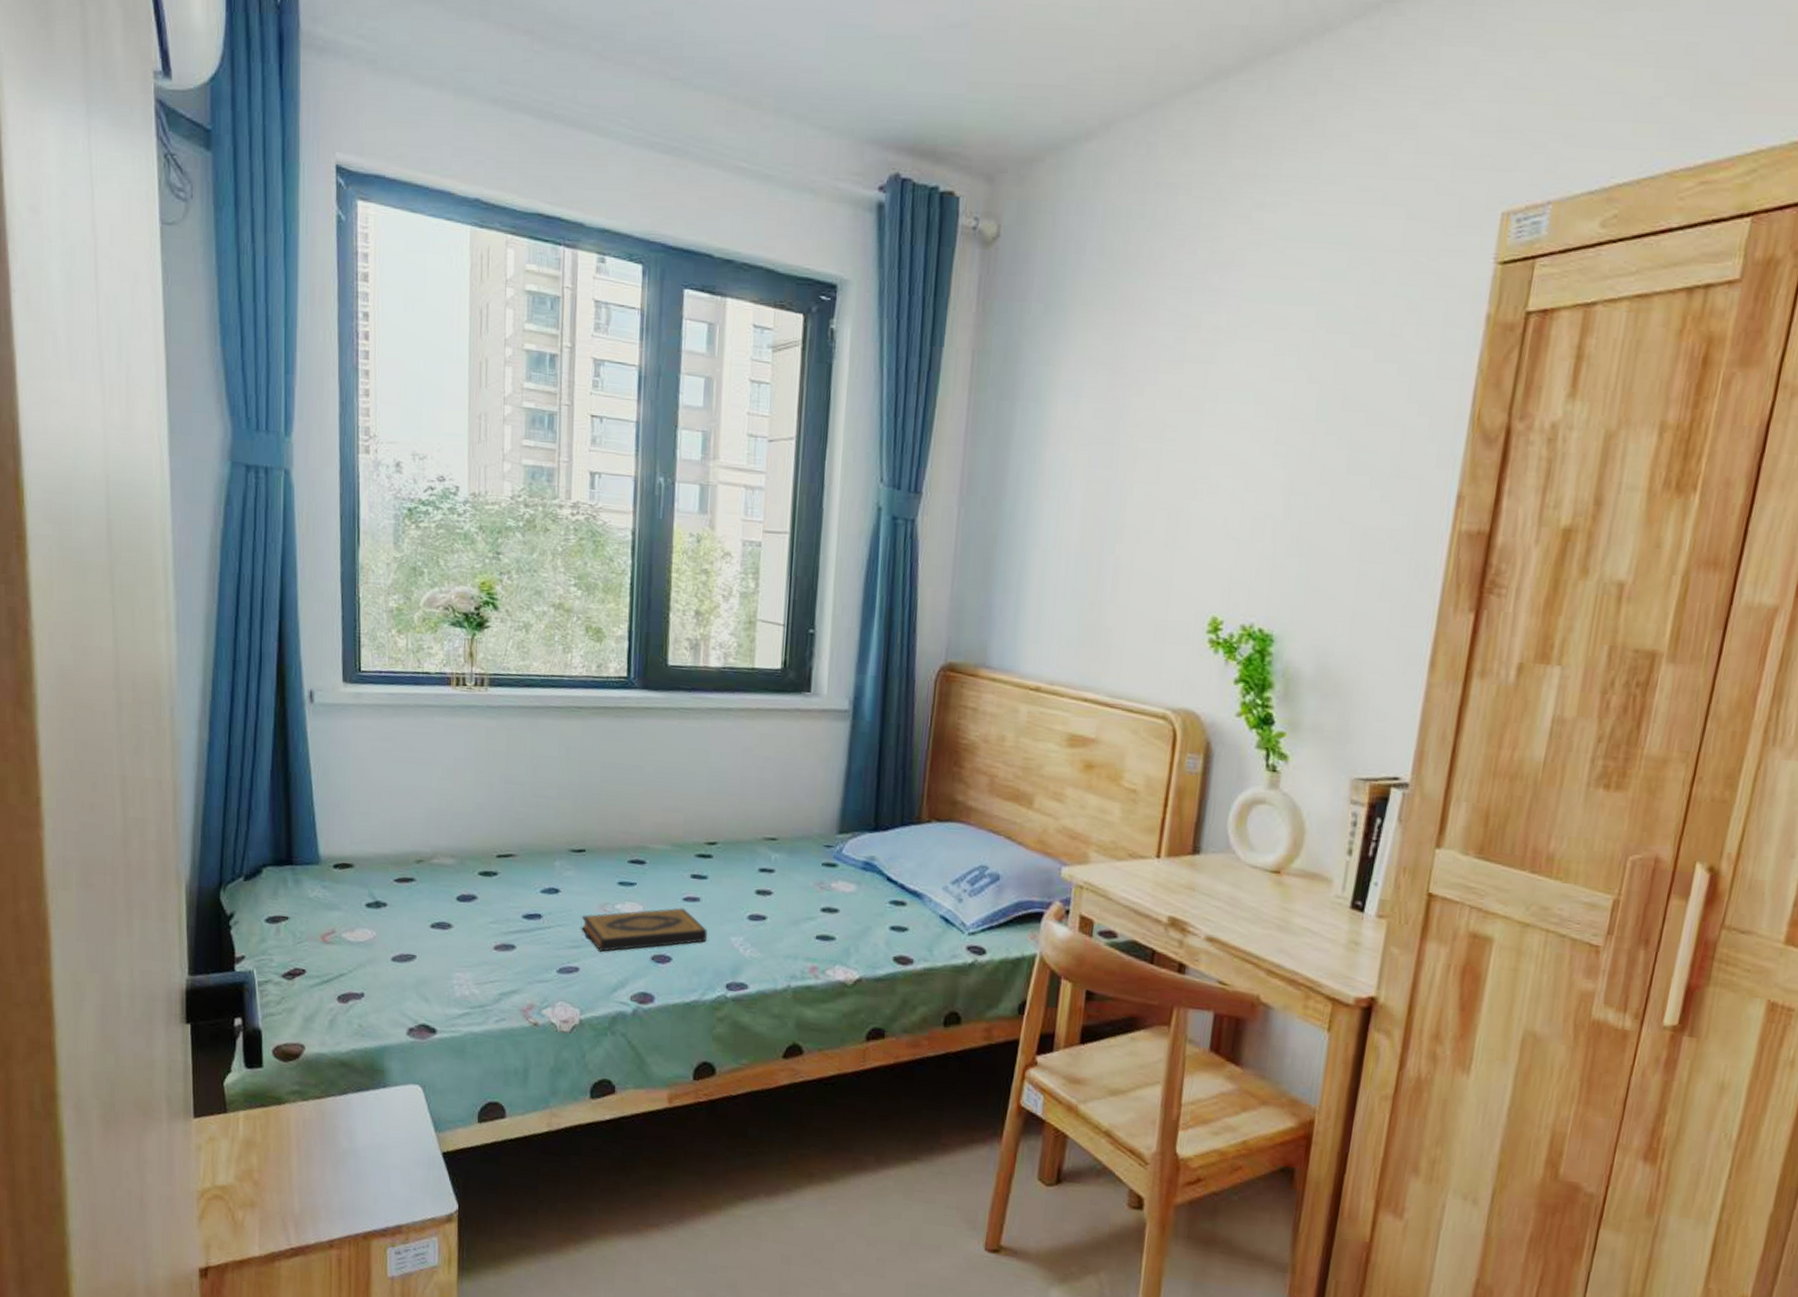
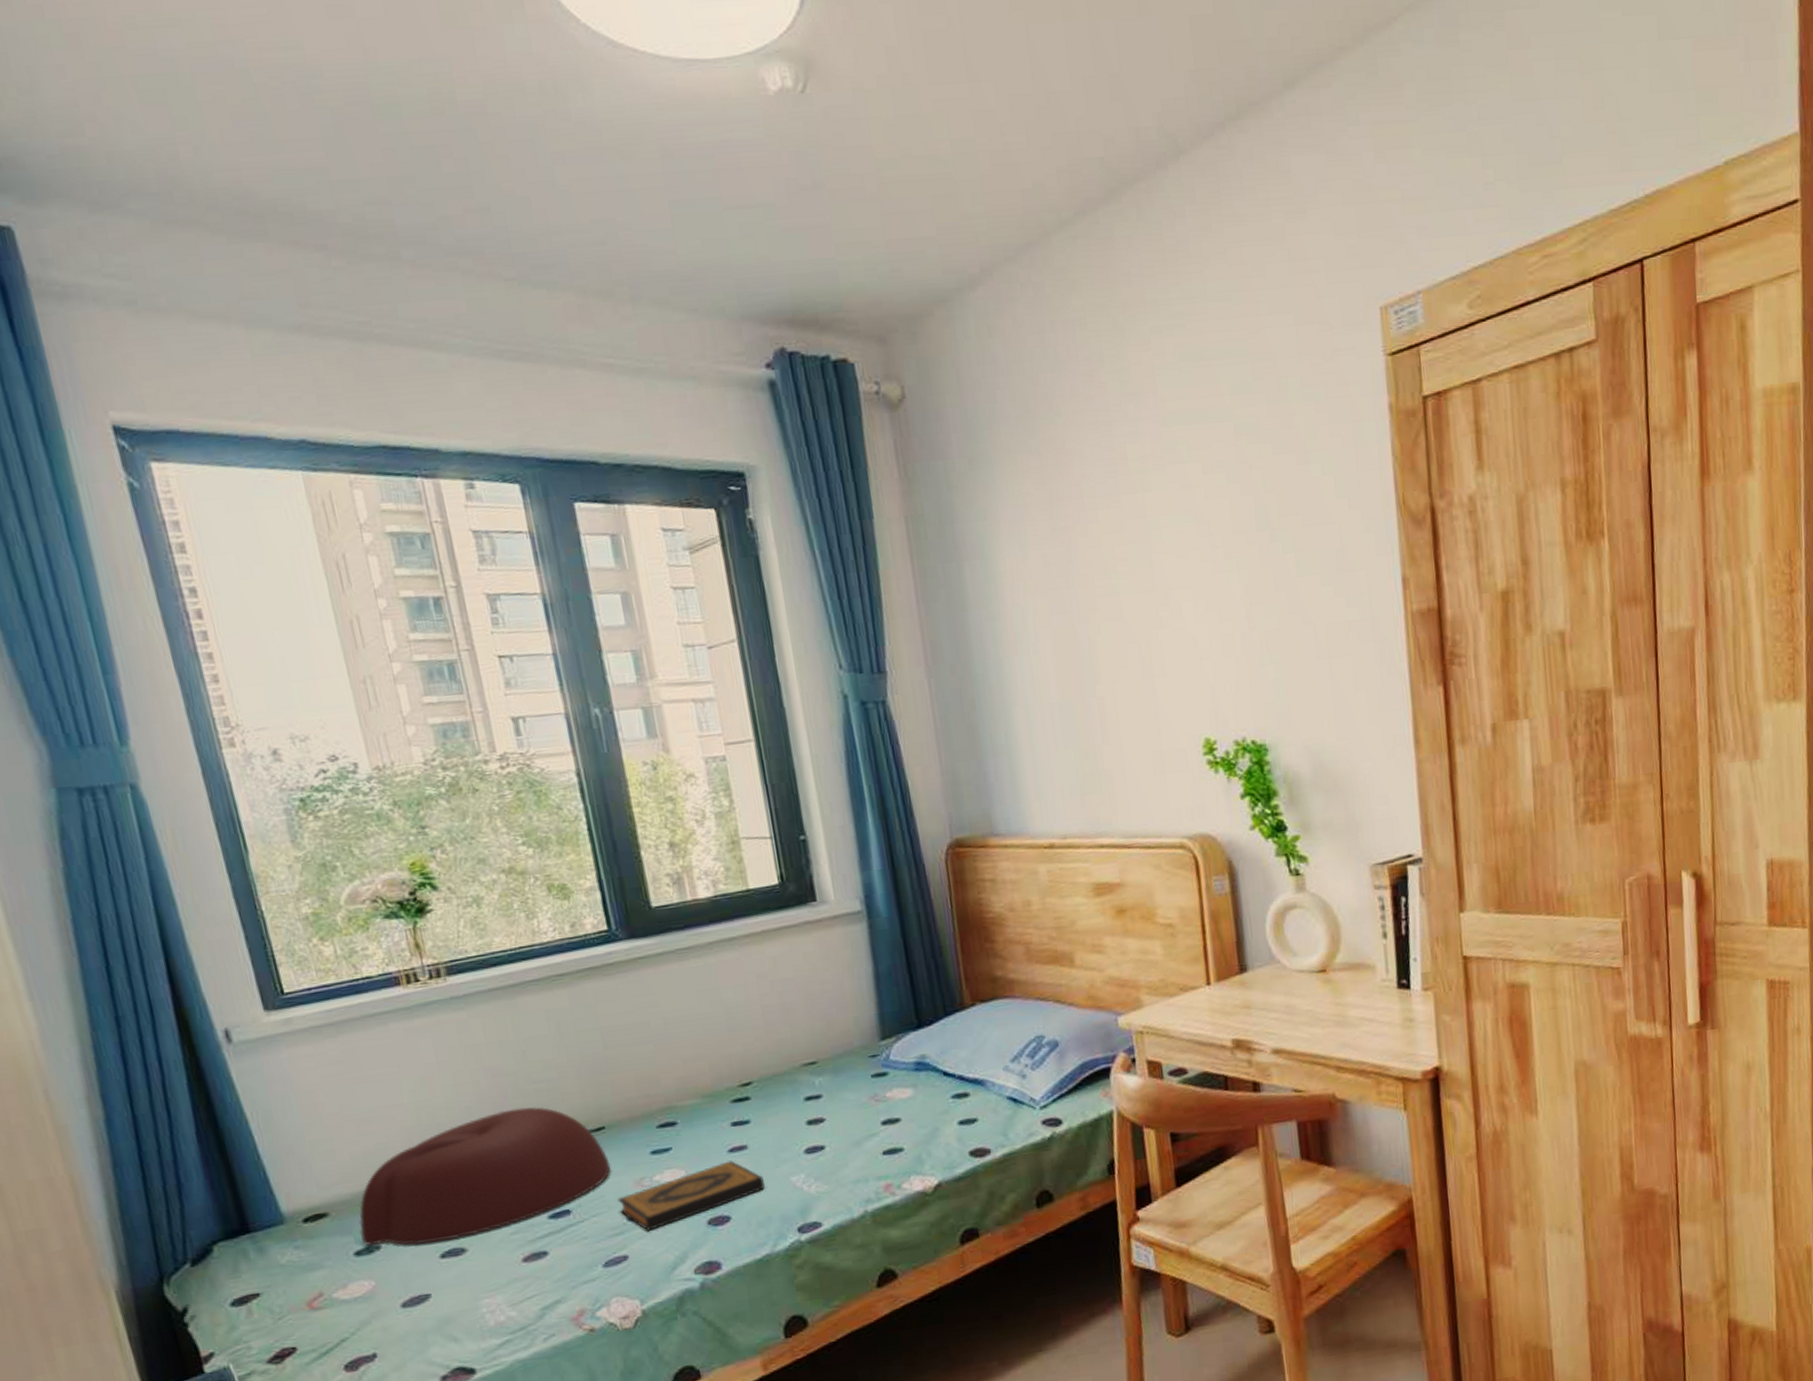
cushion: none [373,813,583,915] -> present [359,1107,612,1247]

